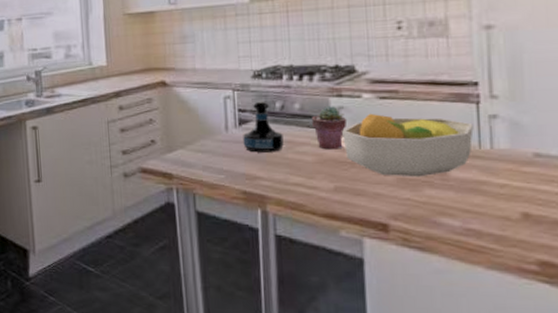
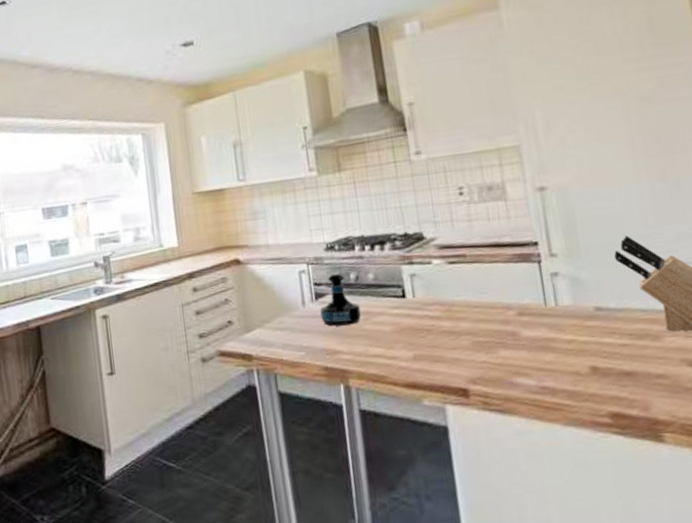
potted succulent: present [311,106,348,150] -> none [386,274,421,318]
fruit bowl: present [342,113,474,177] -> none [416,278,539,340]

